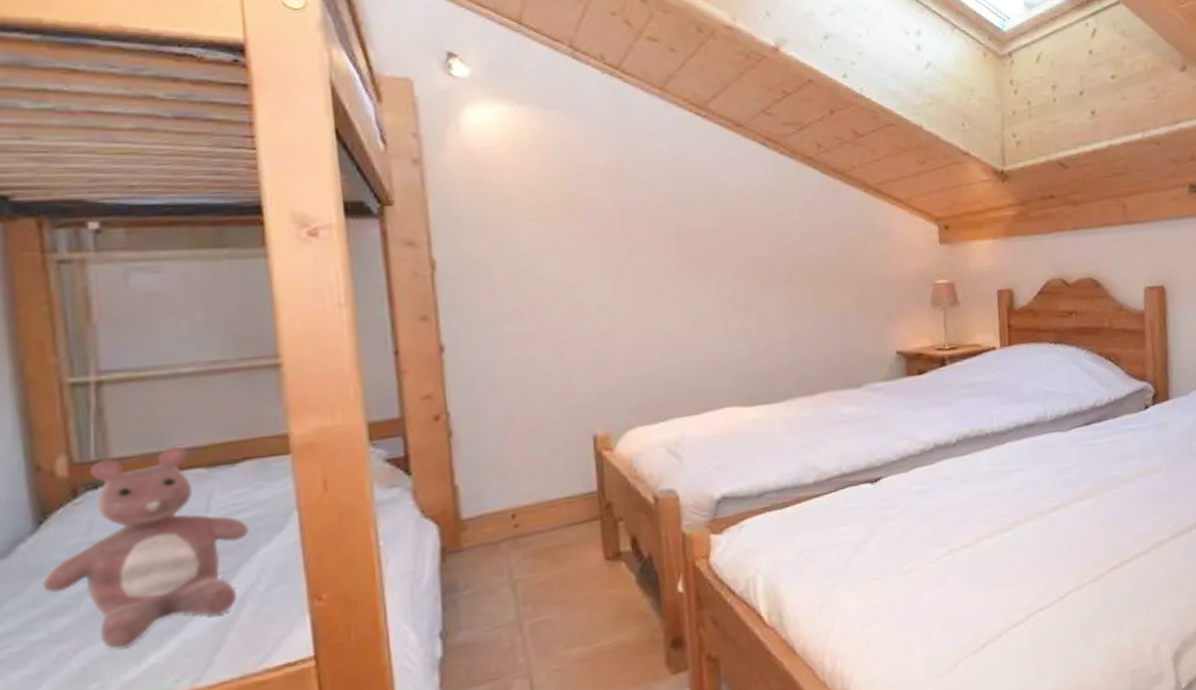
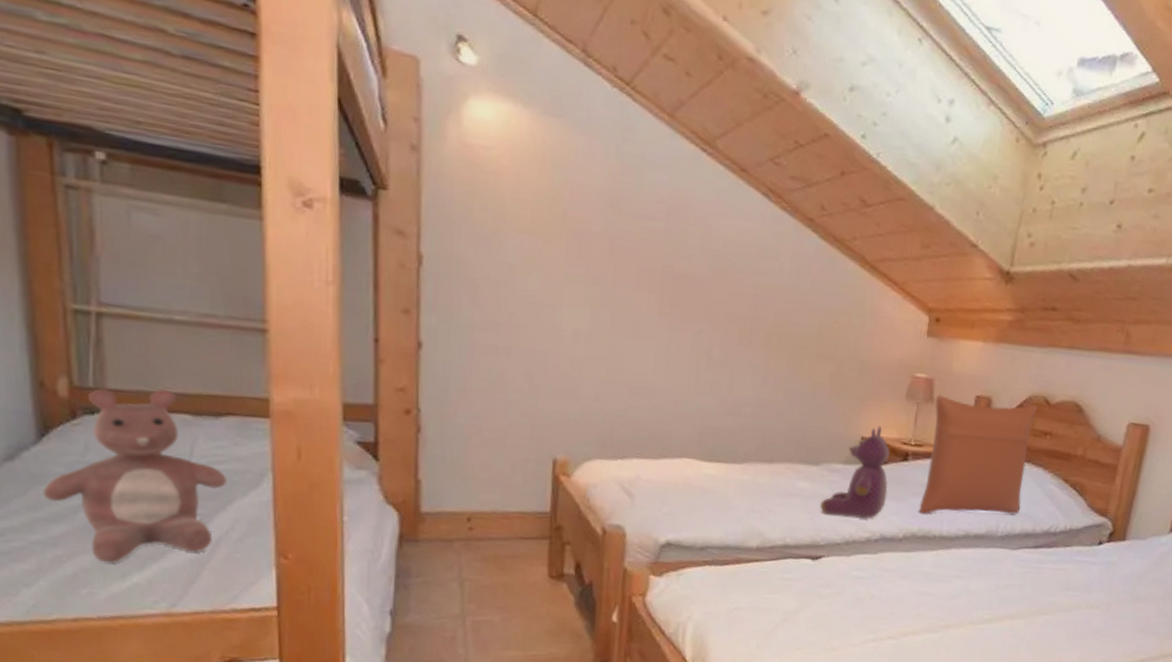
teddy bear: none [869,337,934,434] -> present [820,425,890,519]
pillow: none [959,288,1063,415] -> present [919,395,1038,515]

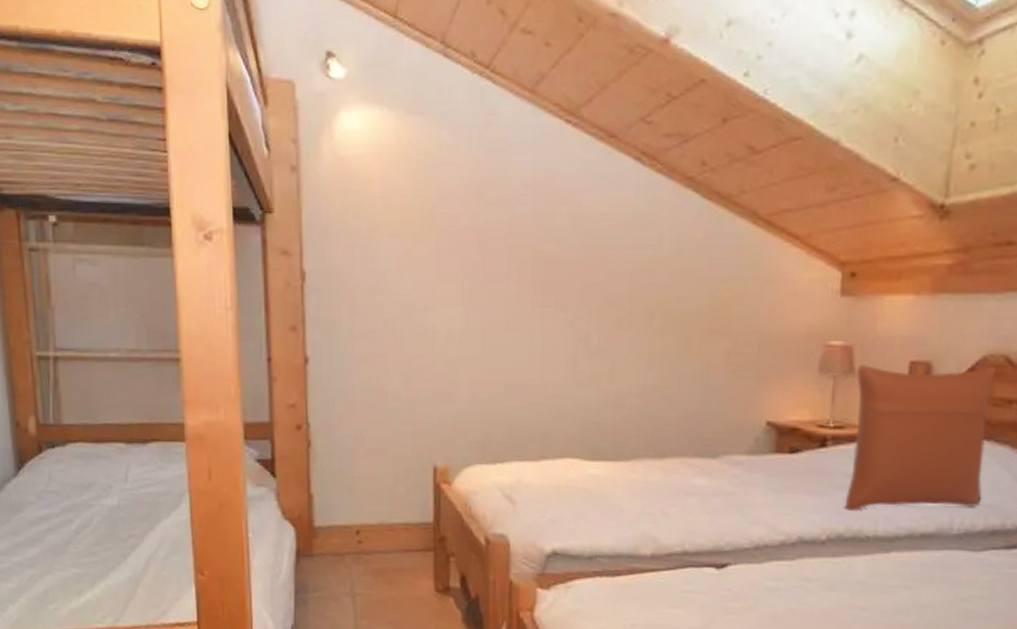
stuffed animal: present [42,388,227,563] -> none [20,421,154,582]
teddy bear: present [820,425,890,519] -> none [722,407,804,518]

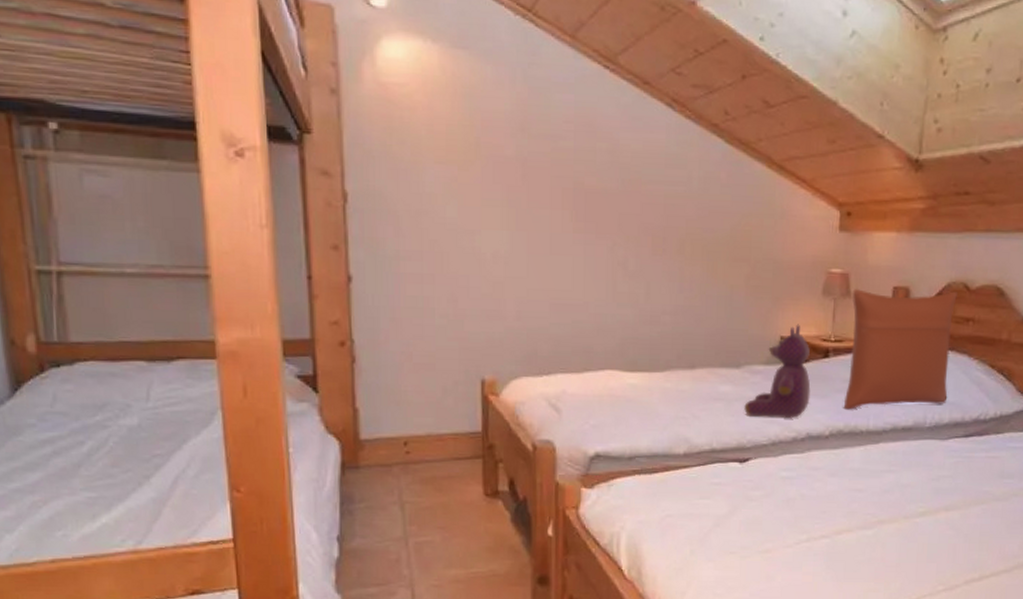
teddy bear: none [722,407,804,518] -> present [744,324,811,418]

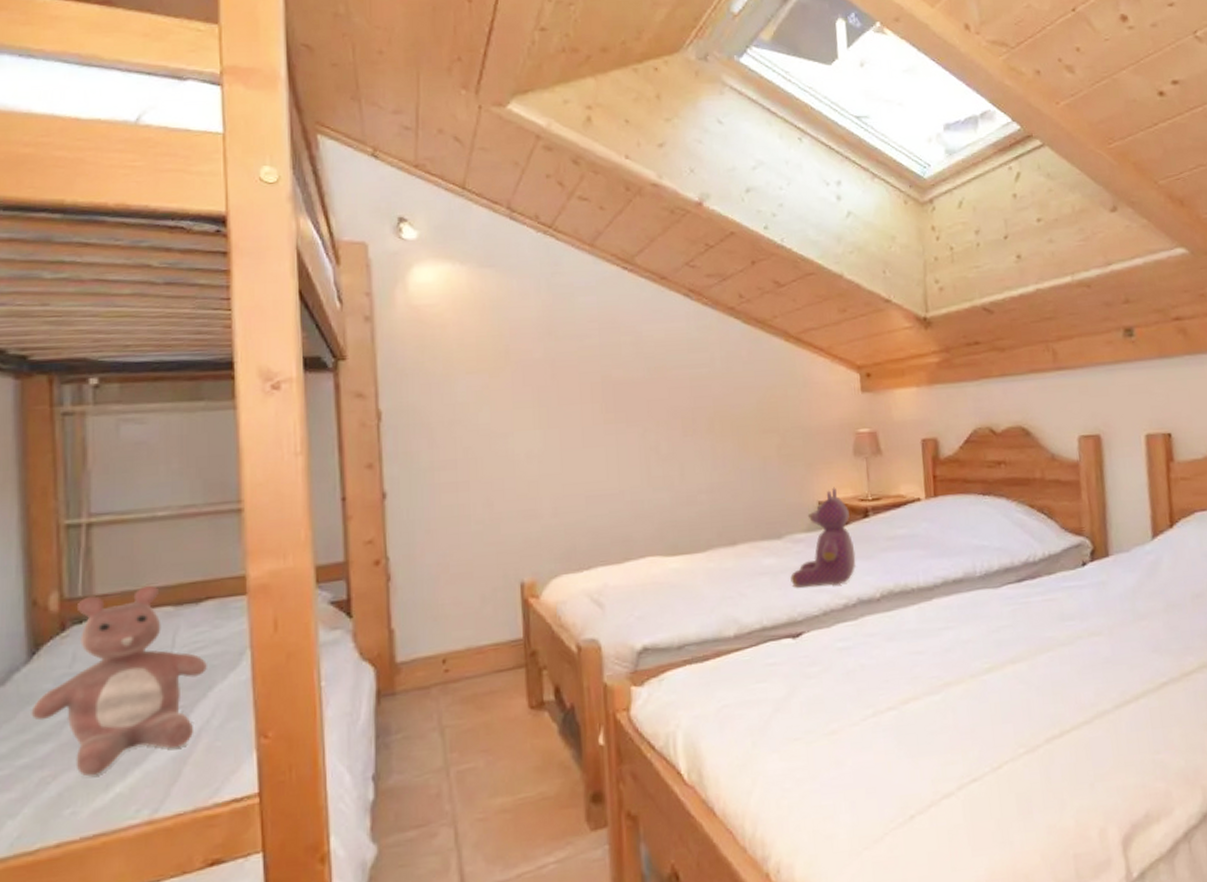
stuffed animal: none [18,338,181,506] -> present [31,585,207,777]
pillow: present [844,289,957,410] -> none [882,437,993,569]

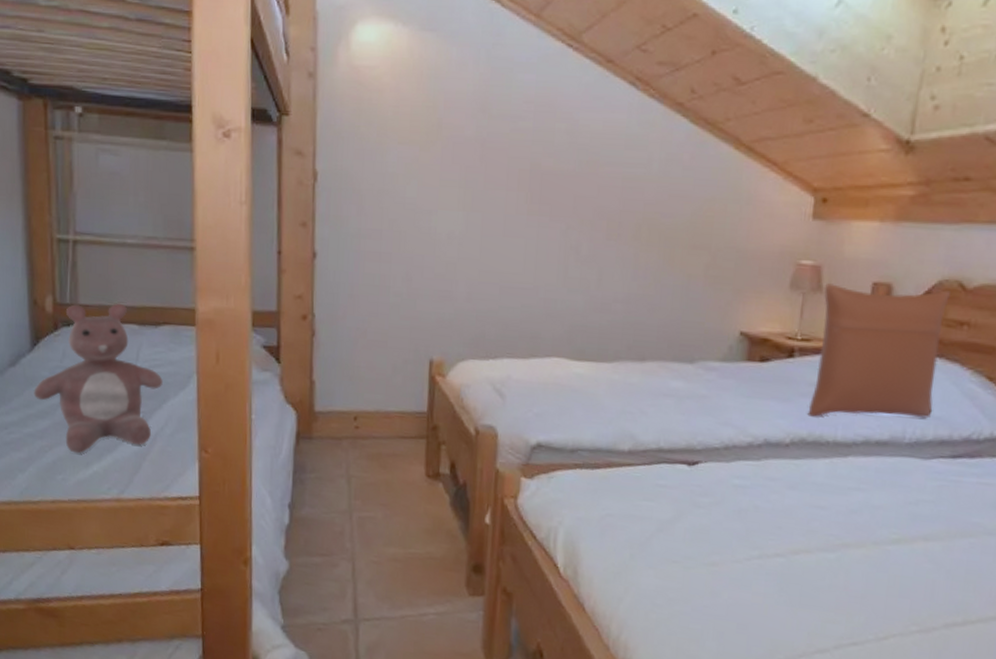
teddy bear: present [790,487,857,587] -> none [696,319,773,421]
pillow: none [882,437,993,569] -> present [809,283,950,419]

